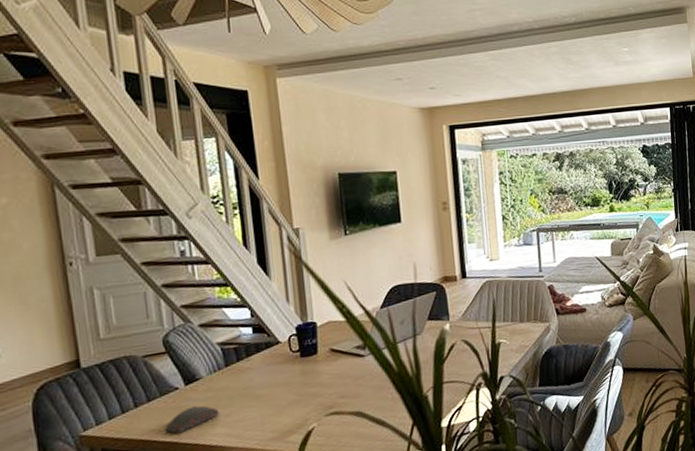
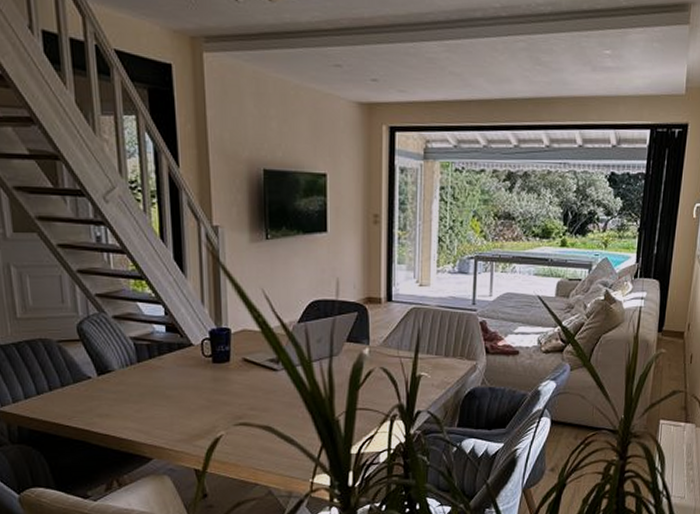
computer mouse: present [164,405,219,434] -> none [77,397,130,422]

